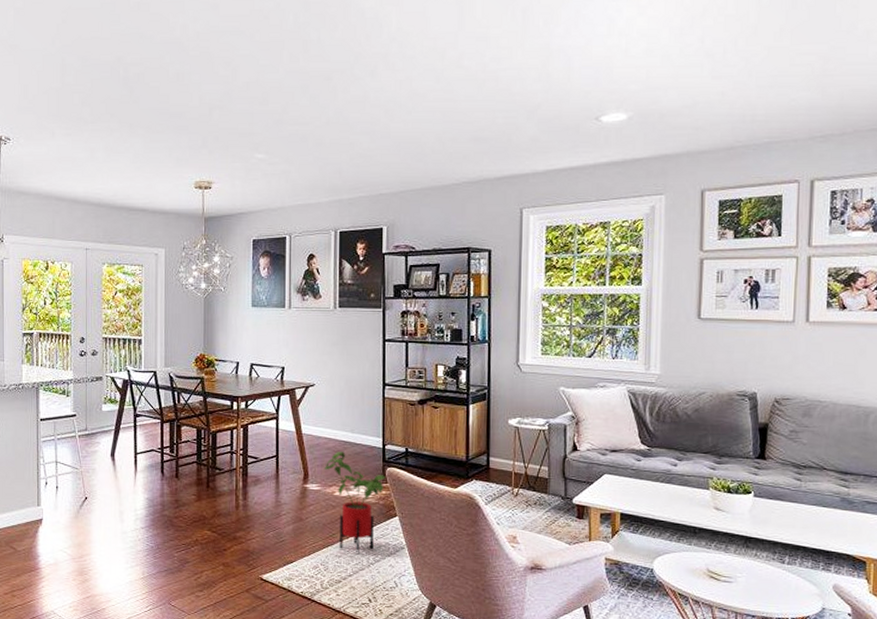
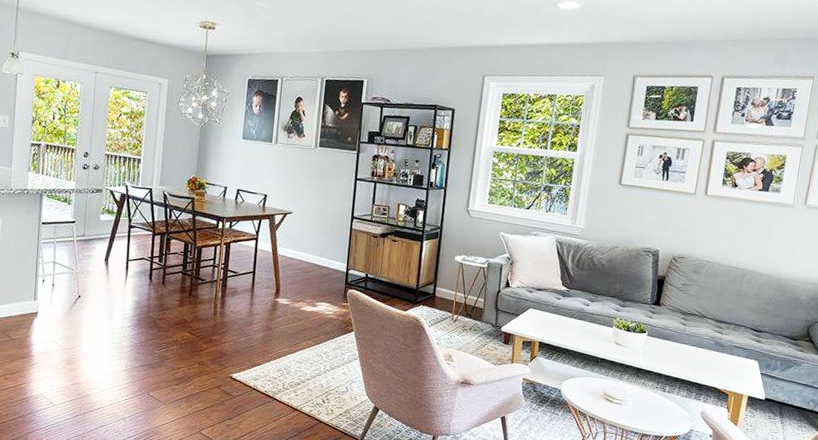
house plant: present [324,451,386,553] -> none [294,272,347,361]

